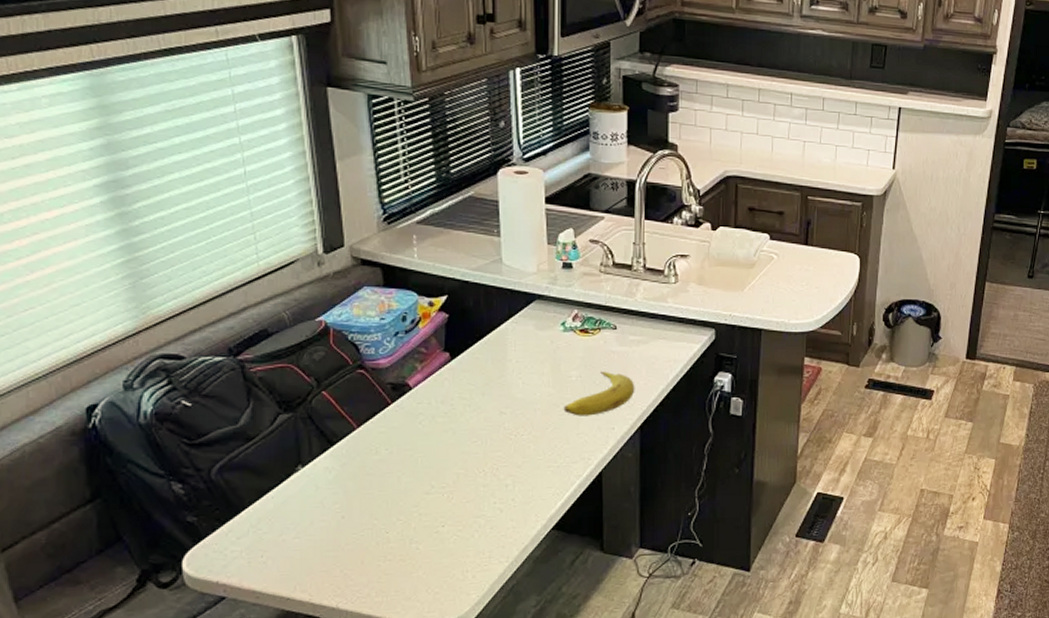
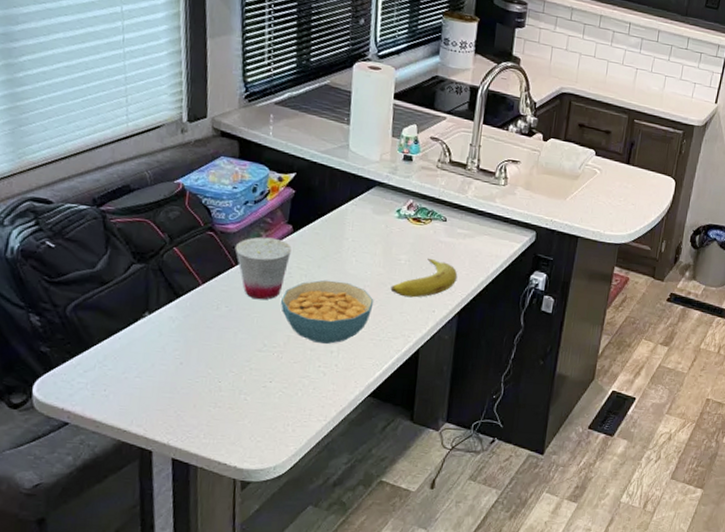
cup: none [389,368,451,438] -> present [235,236,291,300]
cereal bowl: none [446,407,547,477] -> present [281,279,374,344]

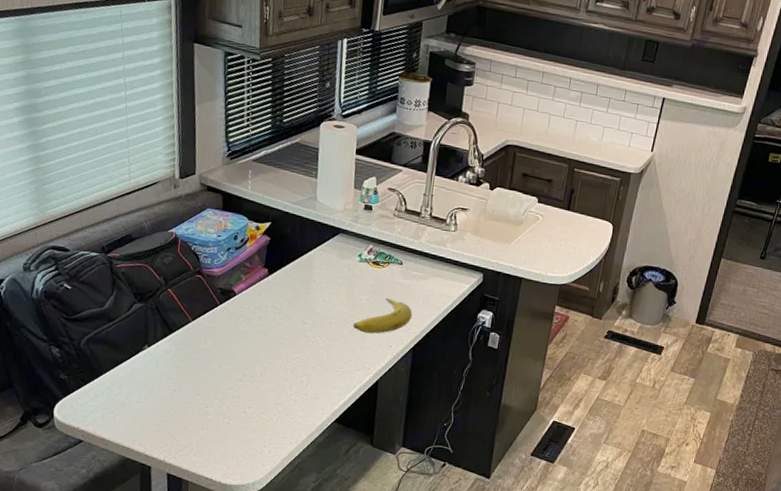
cup: present [235,236,291,300] -> none [219,279,267,335]
cereal bowl: present [281,279,374,344] -> none [258,317,339,375]

